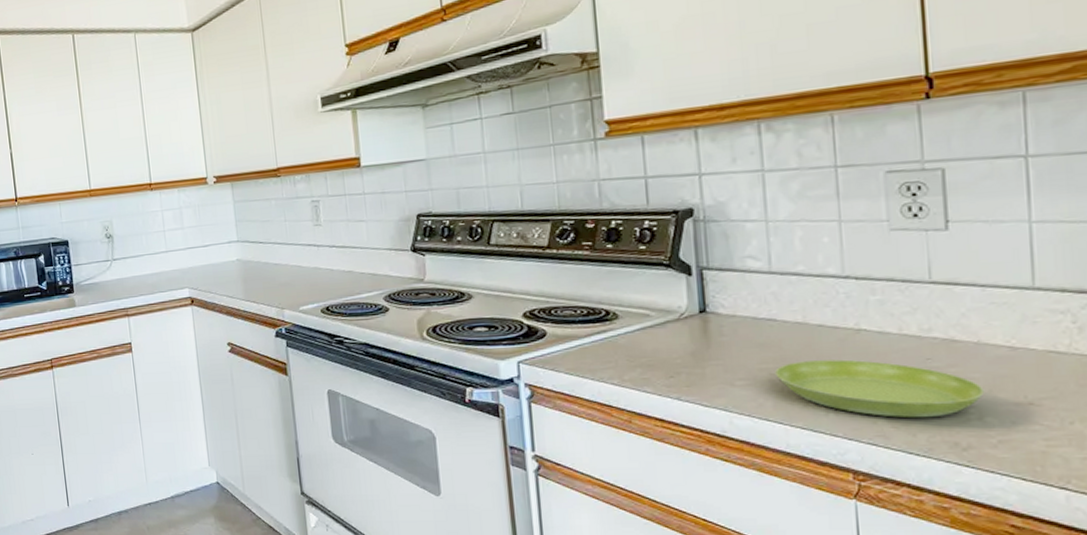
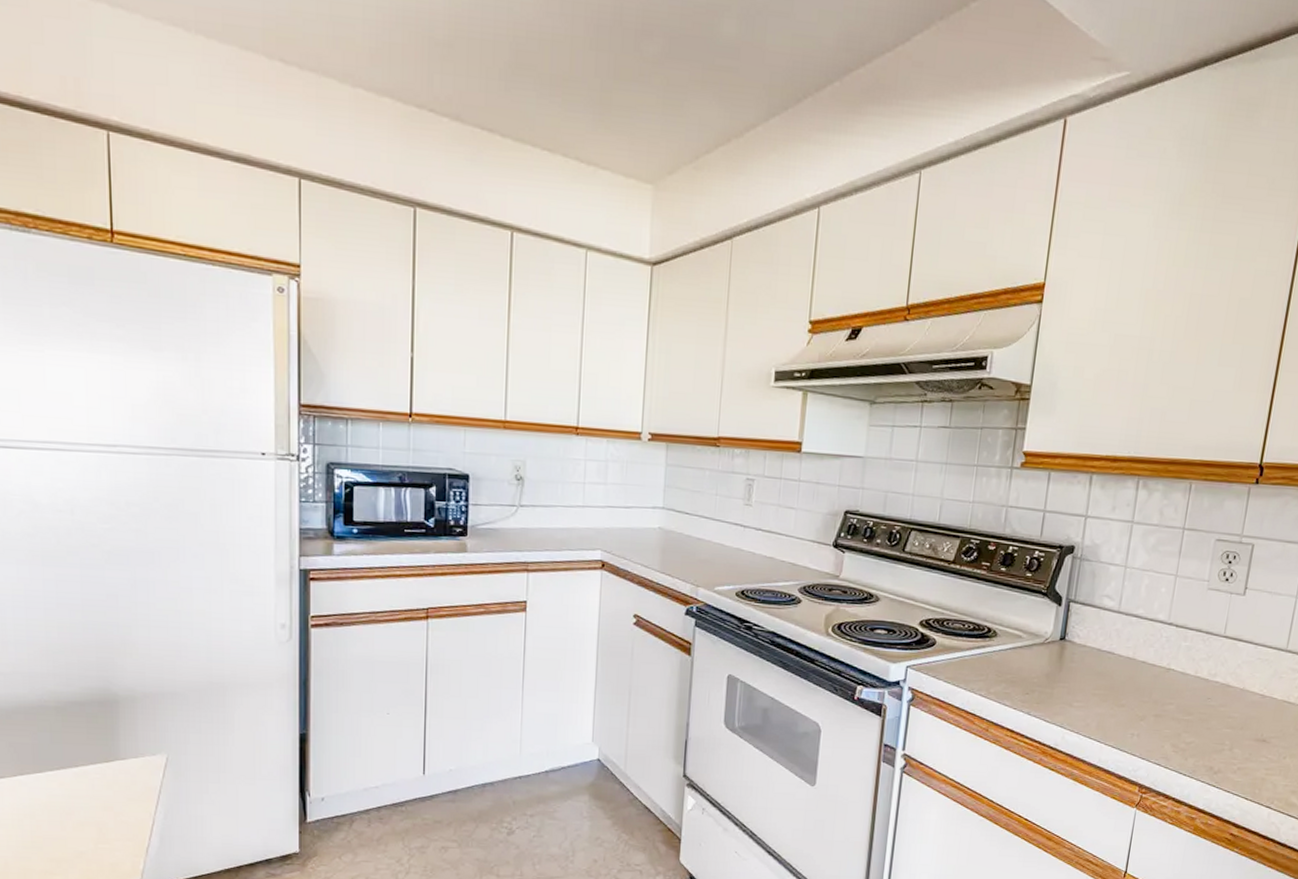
saucer: present [775,359,985,419] -> none [1103,690,1239,746]

